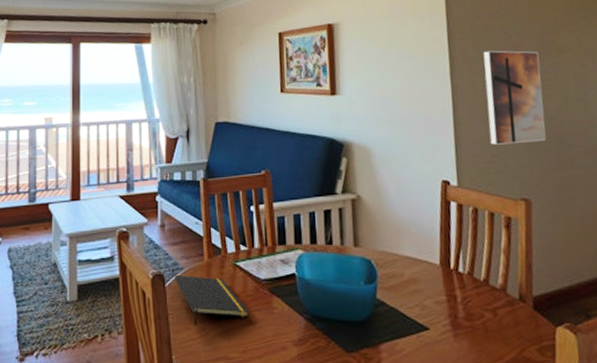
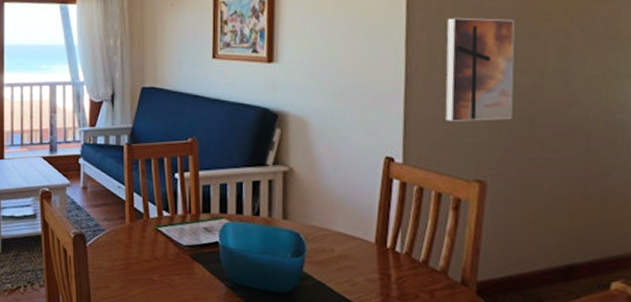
notepad: present [174,274,249,326] -> none [95,235,170,285]

